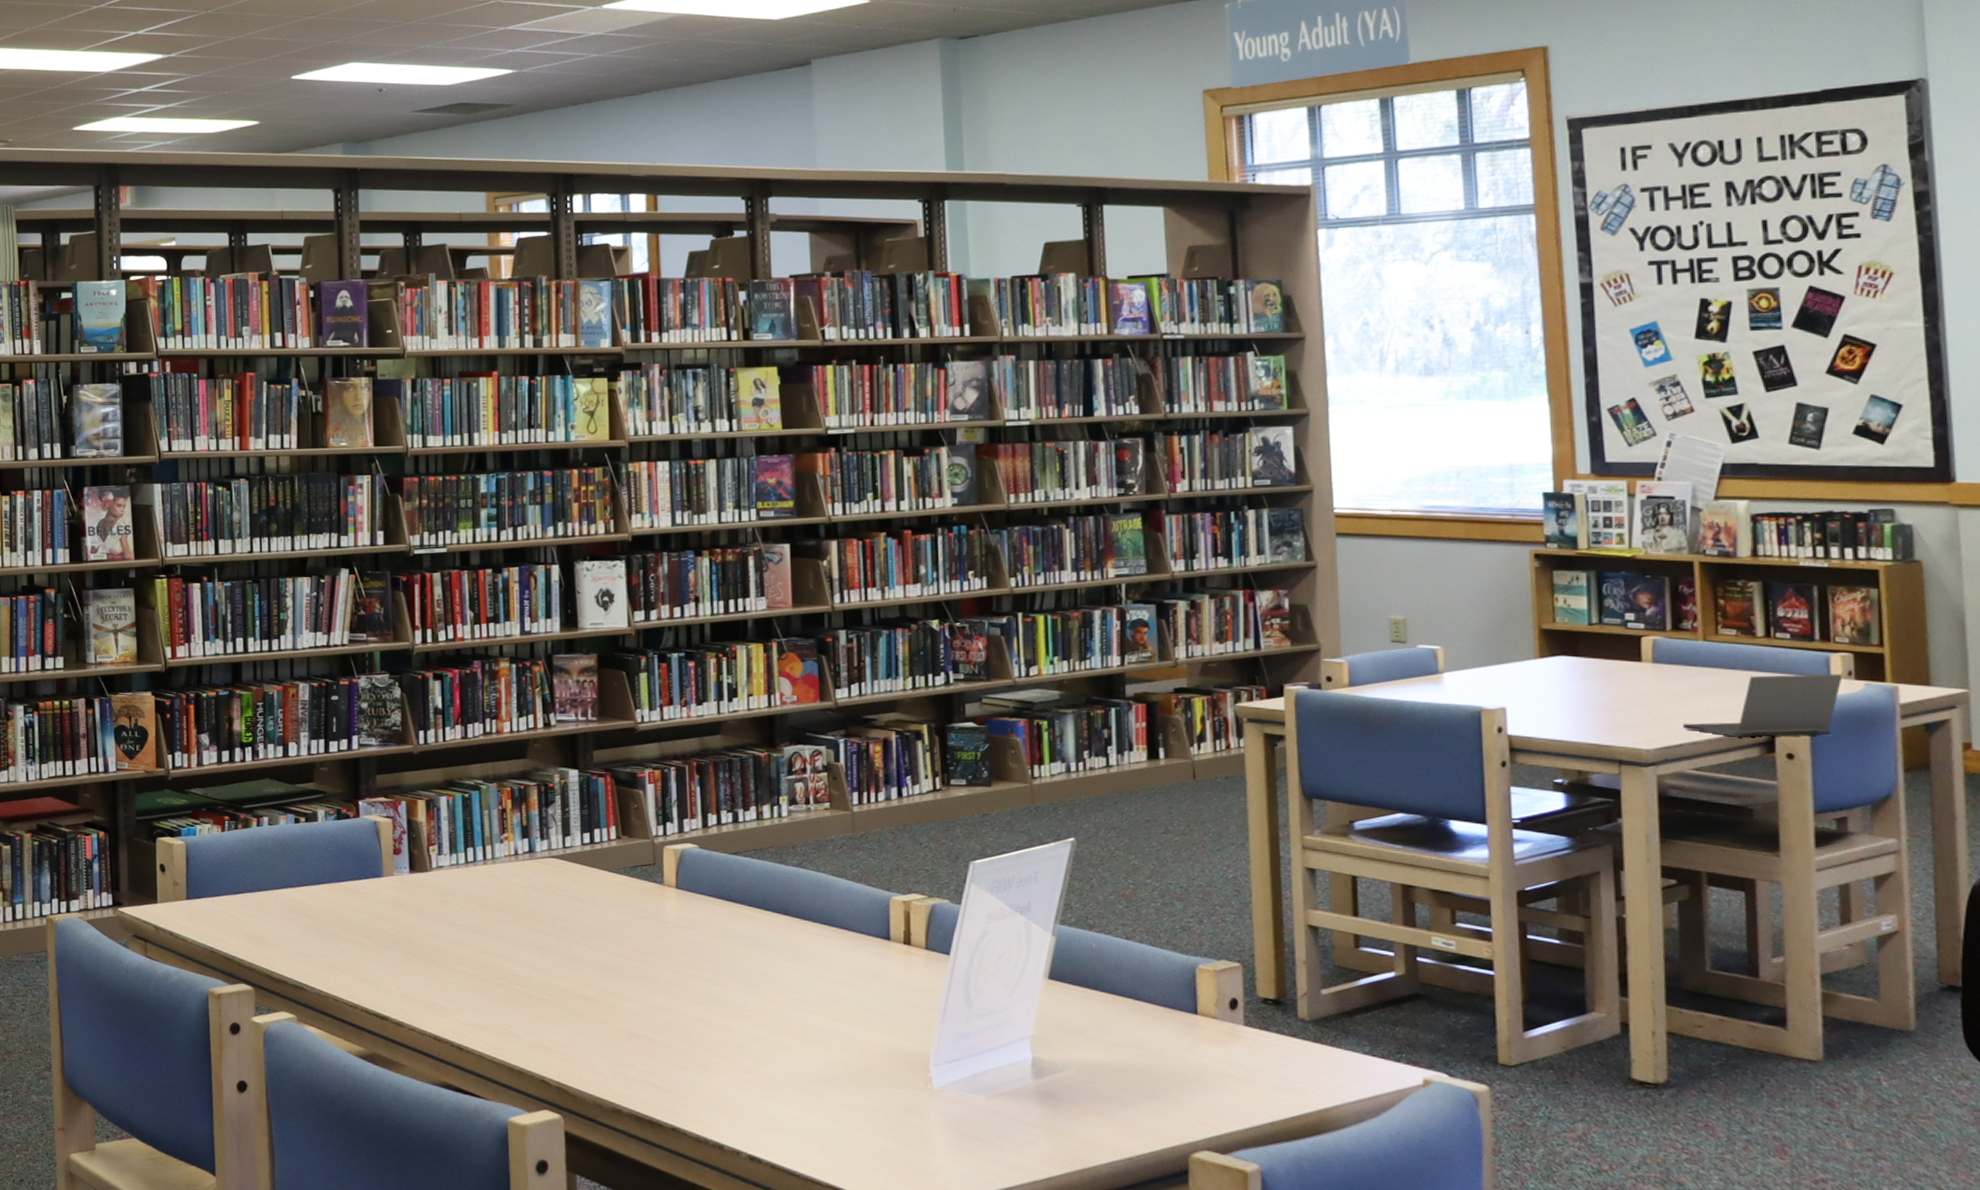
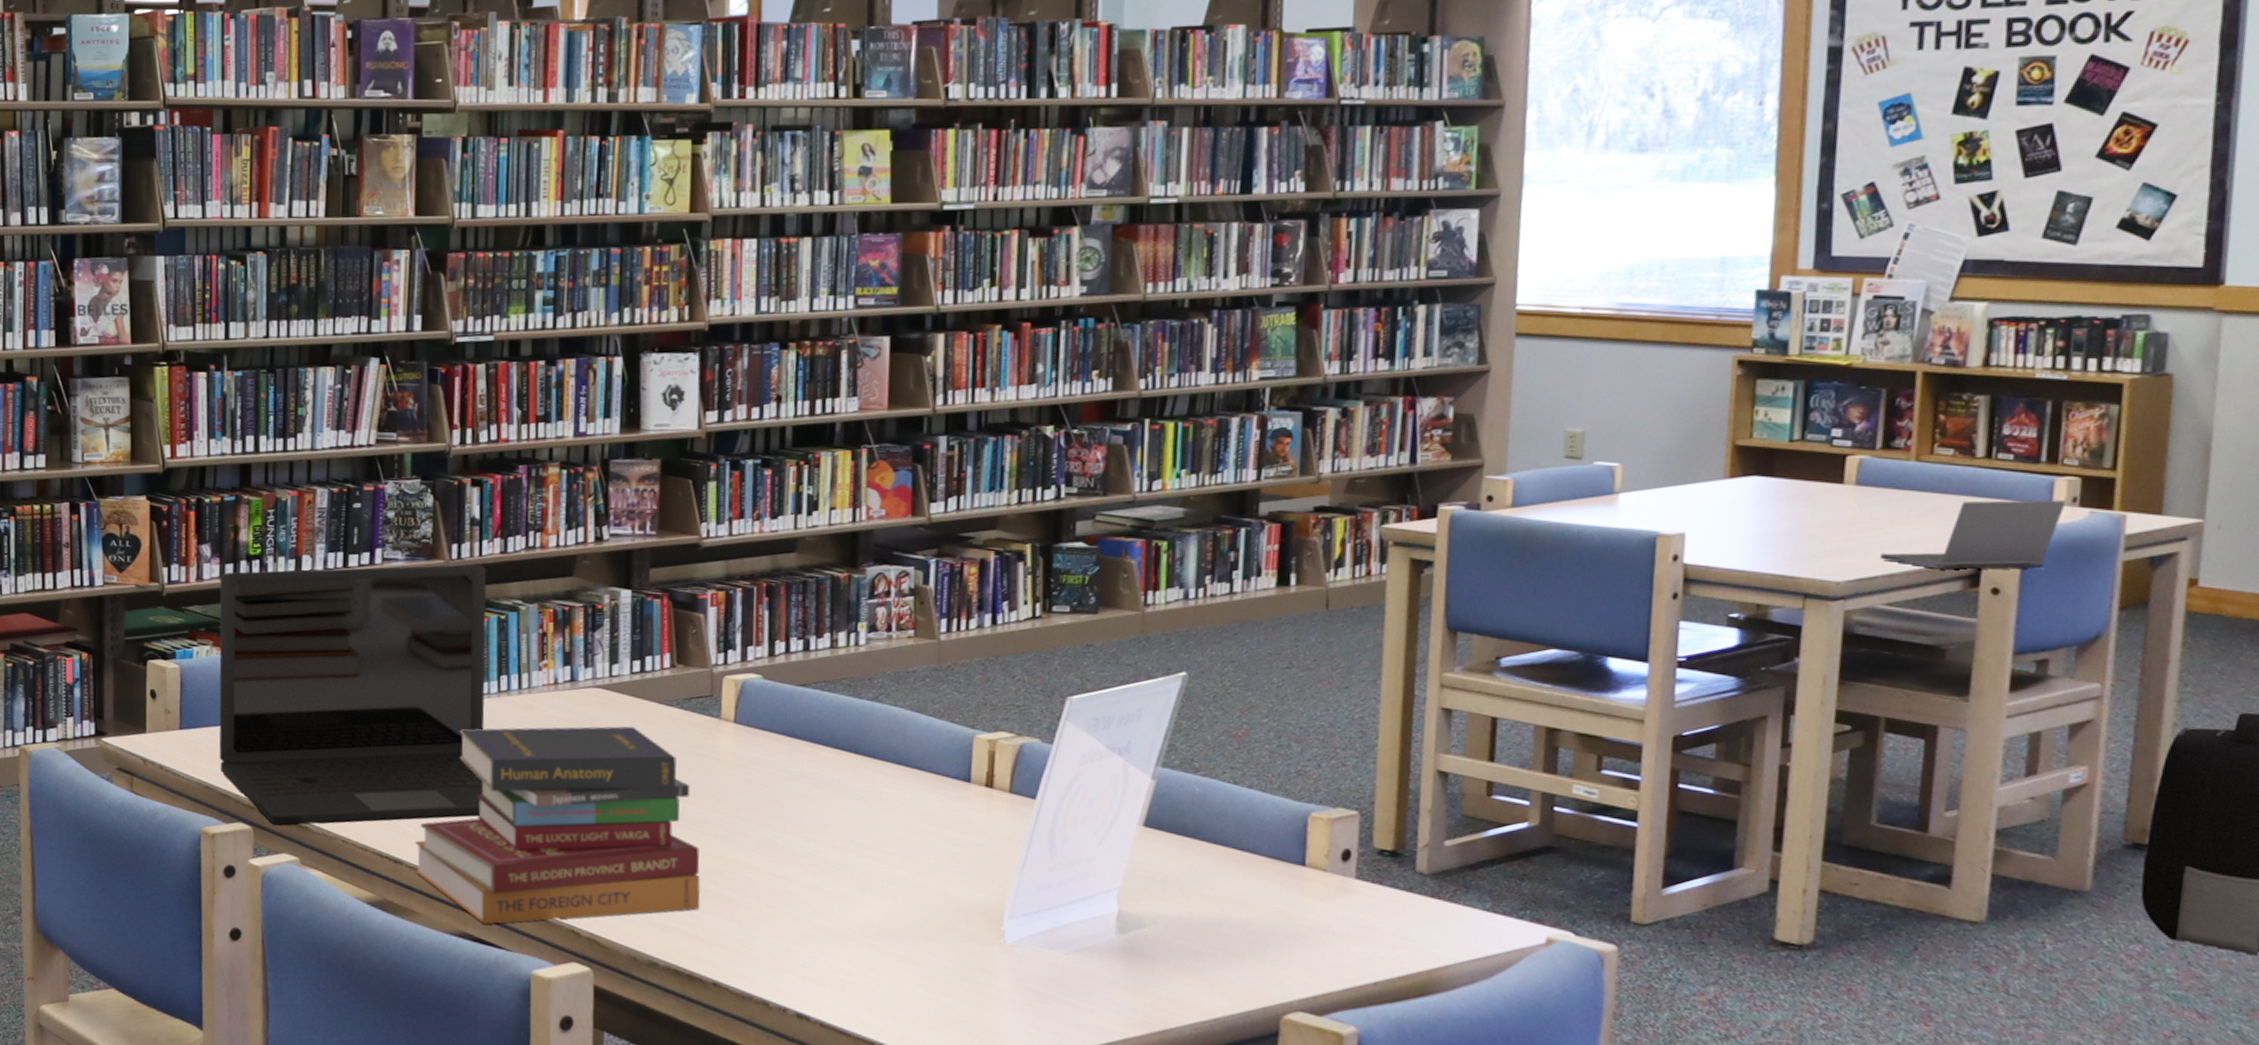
laptop: none [218,748,457,986] -> present [219,564,487,826]
books: none [399,892,656,1076] -> present [415,726,701,925]

